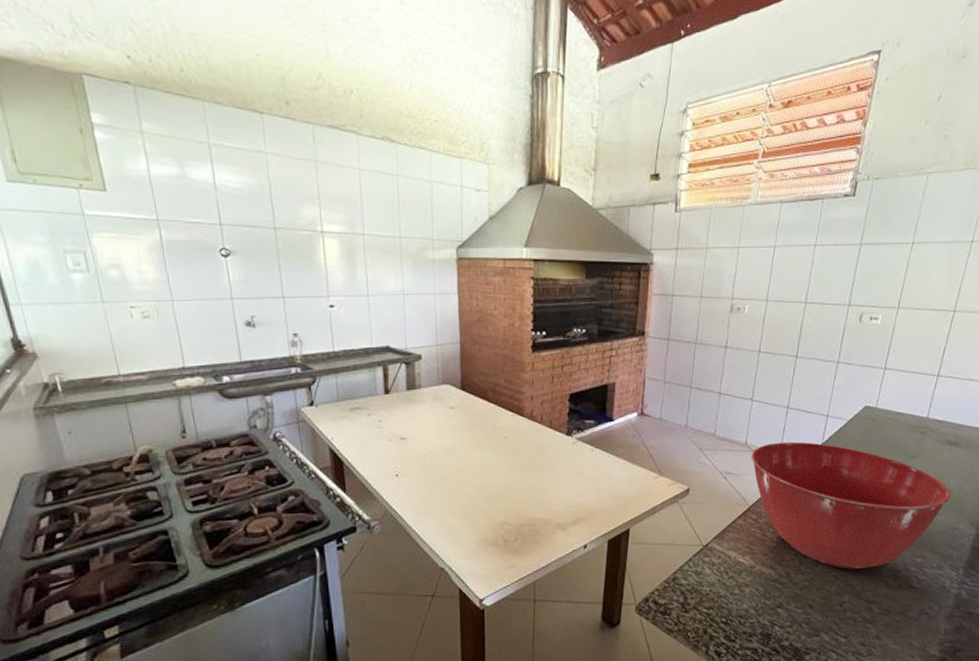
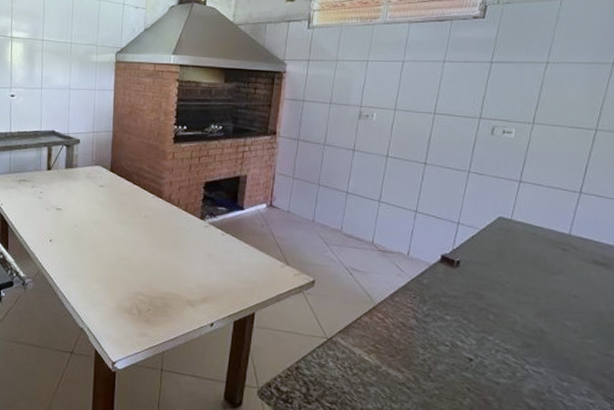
mixing bowl: present [751,441,951,569] -> none [377,244,601,385]

